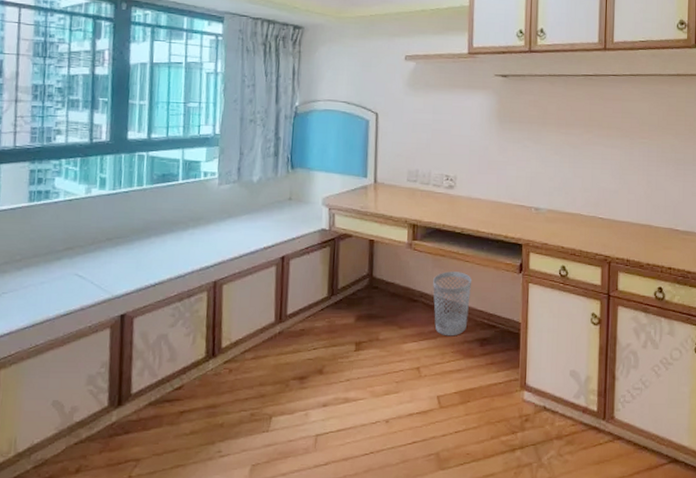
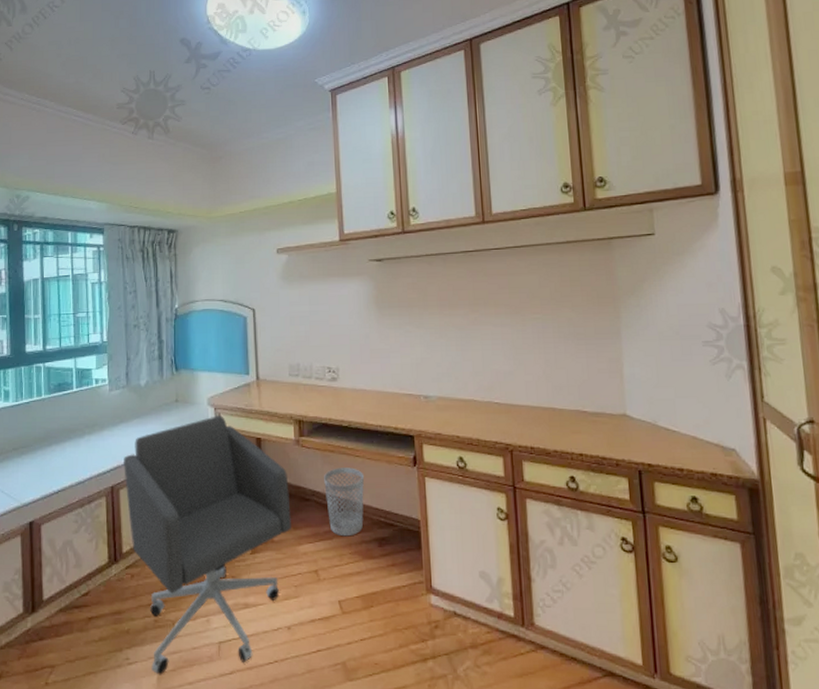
office chair: none [229,216,398,467] -> present [124,415,291,675]

